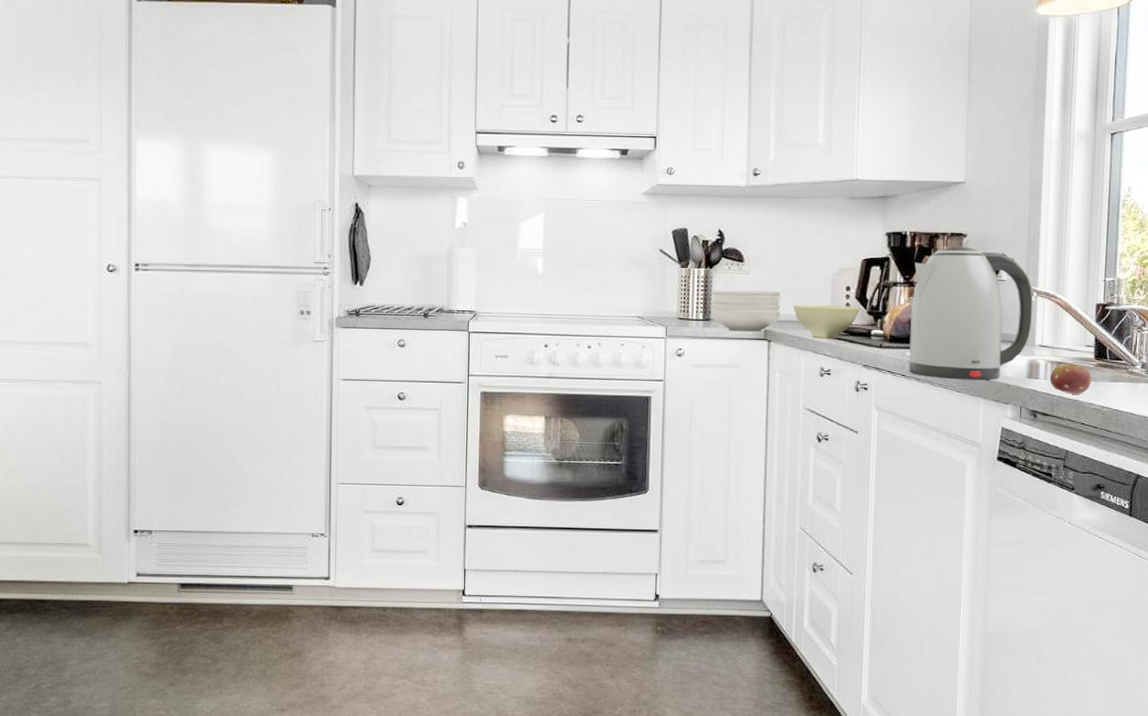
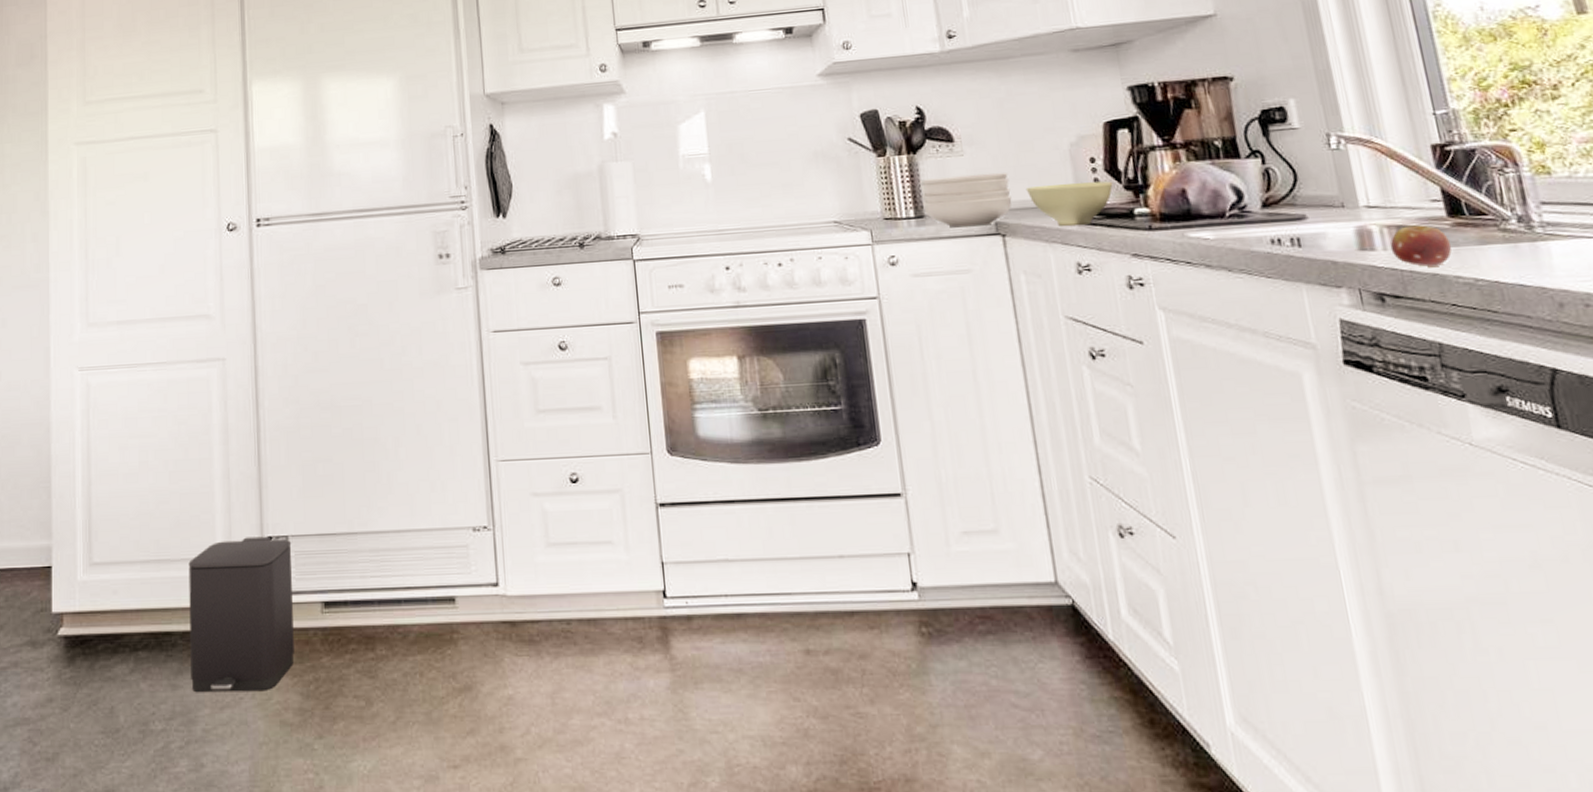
pedal bin: none [61,529,155,649] -> present [188,536,294,692]
kettle: present [908,246,1033,381] -> none [1172,91,1350,263]

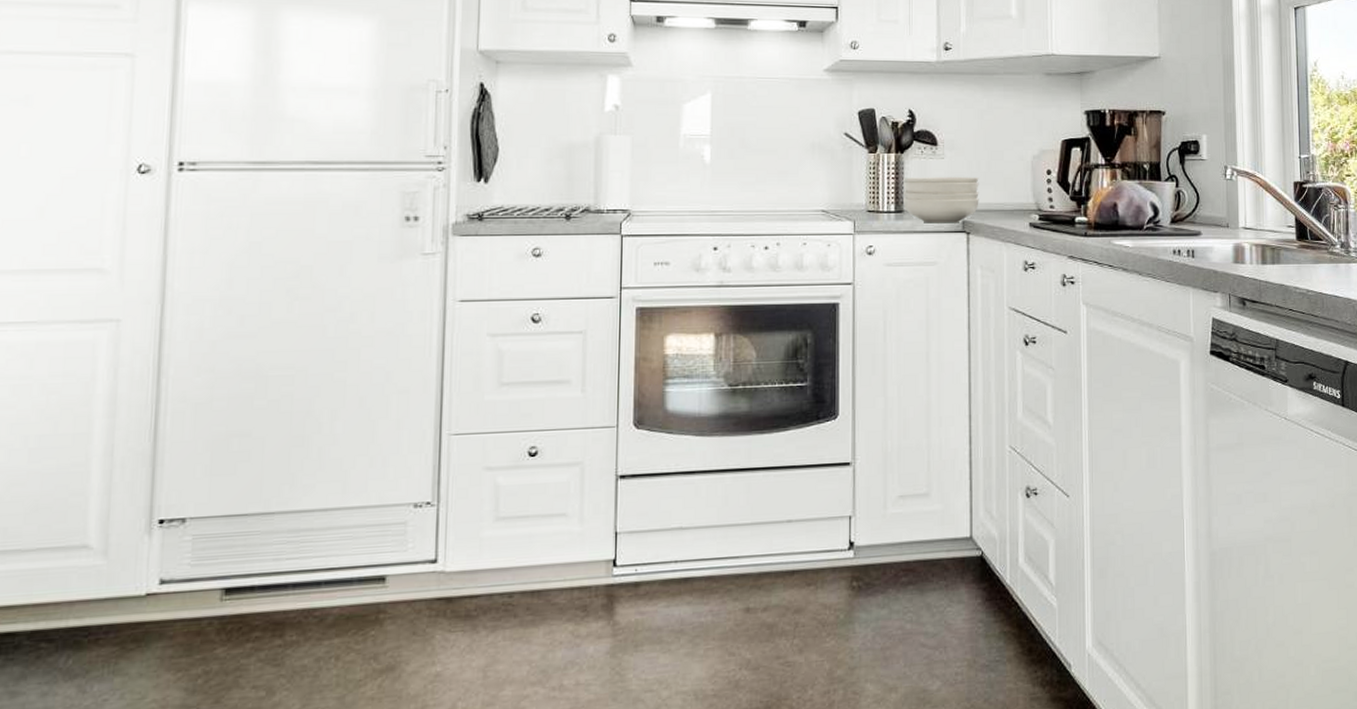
pedal bin: present [188,536,294,692] -> none [38,519,189,697]
bowl: present [1025,181,1113,227] -> none [992,192,1062,229]
fruit: present [1390,225,1452,267] -> none [1255,245,1296,279]

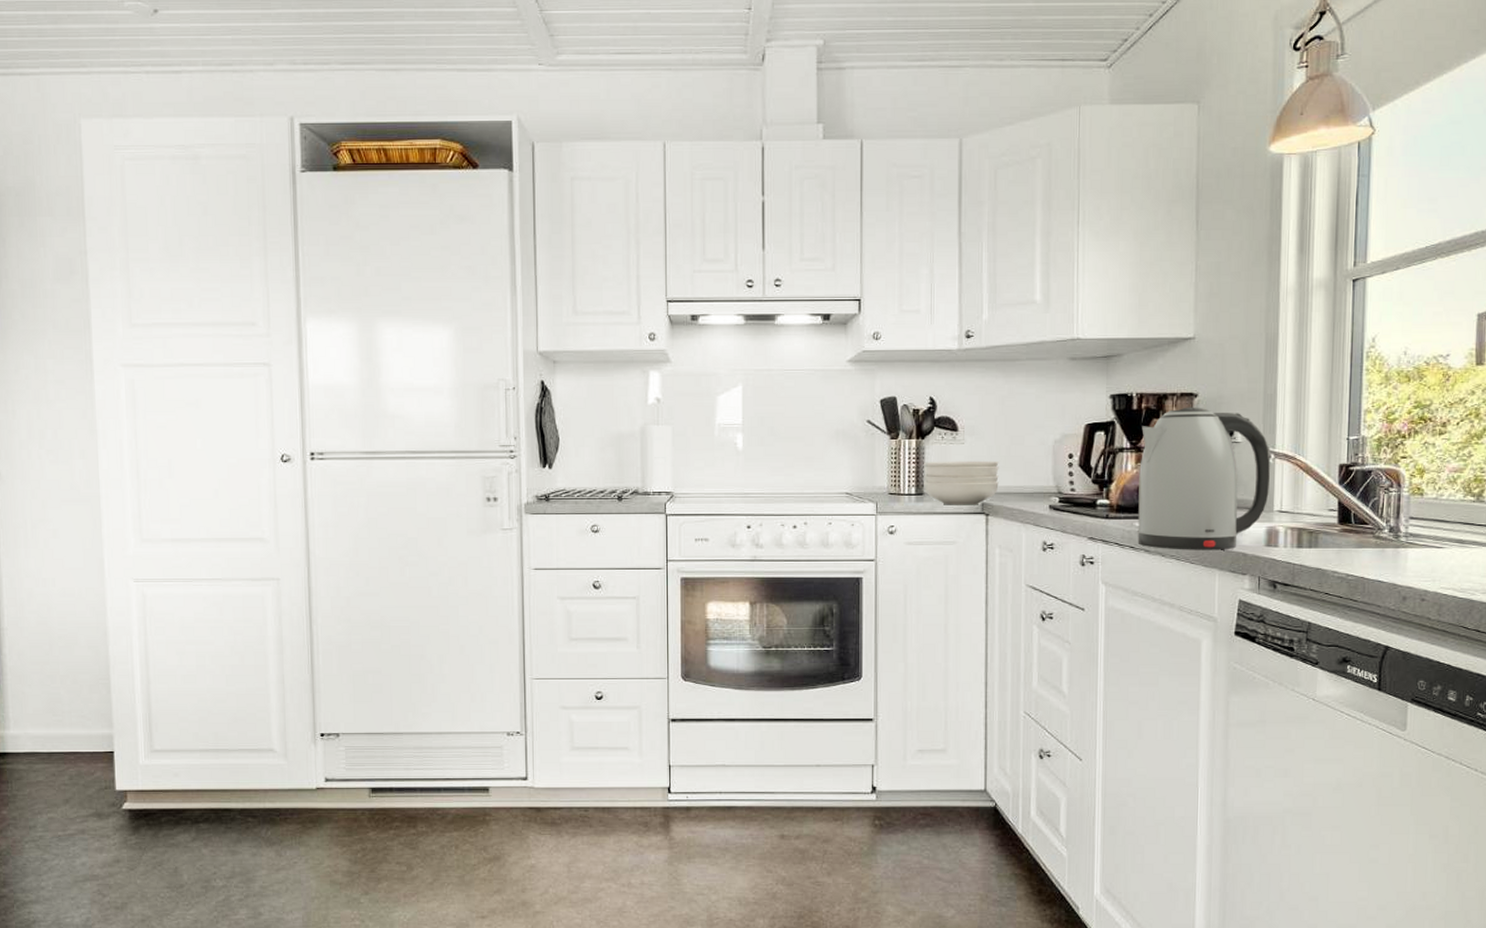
kettle: none [1114,124,1234,268] -> present [1136,407,1270,550]

